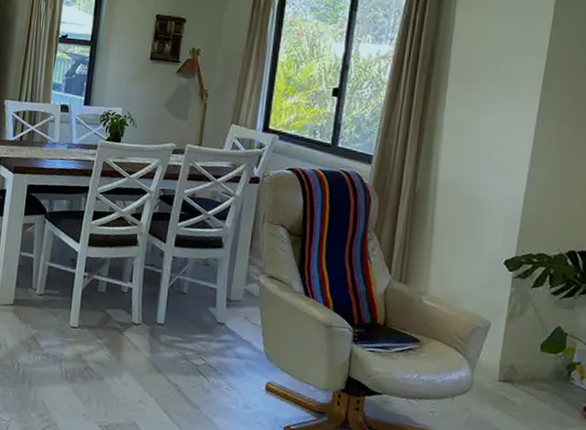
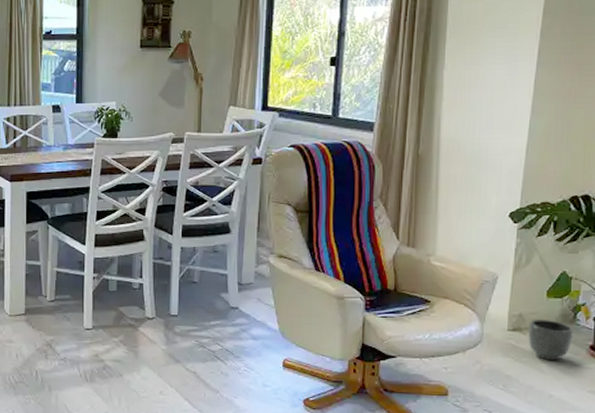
planter: none [519,372,568,420] -> present [528,319,574,361]

